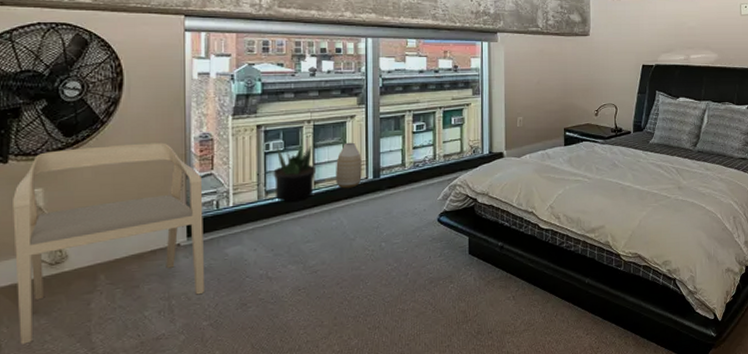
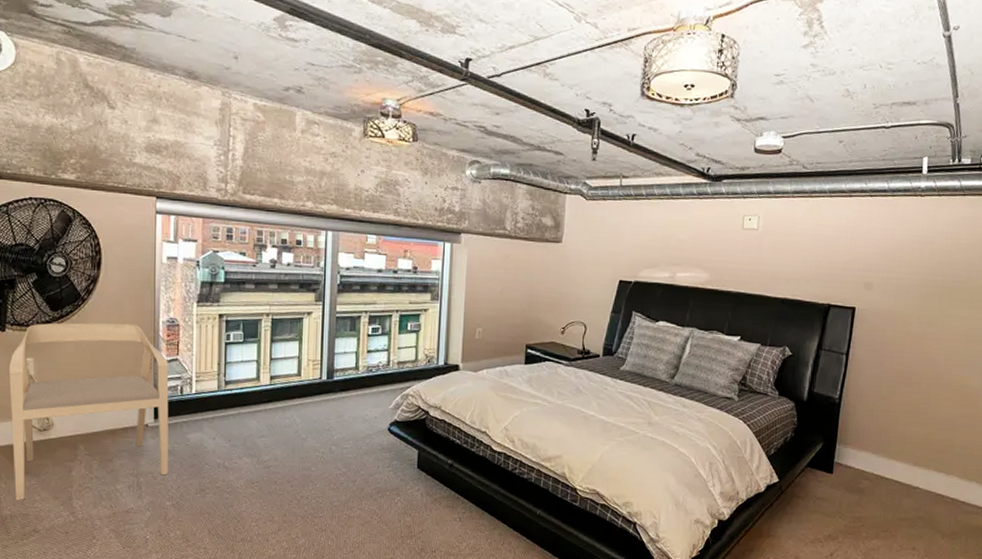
planter: present [273,145,315,202] -> none [232,336,272,395]
vase: present [335,142,362,189] -> none [290,339,317,387]

